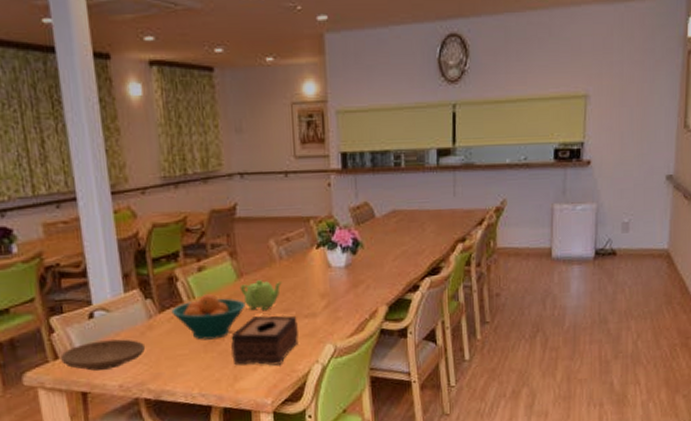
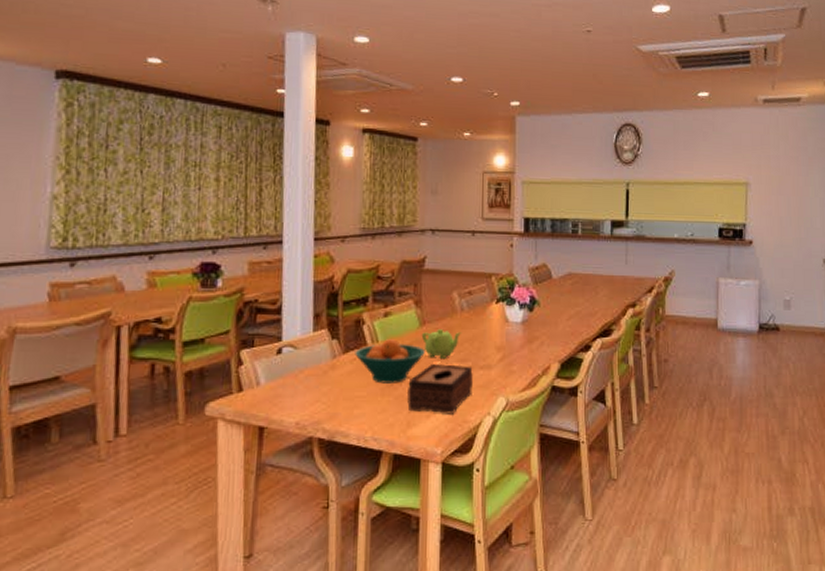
plate: present [59,339,146,371] -> none [243,376,326,406]

